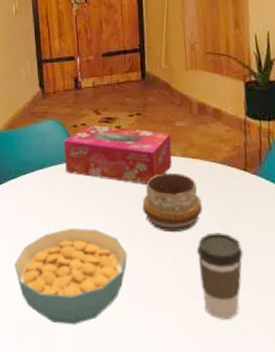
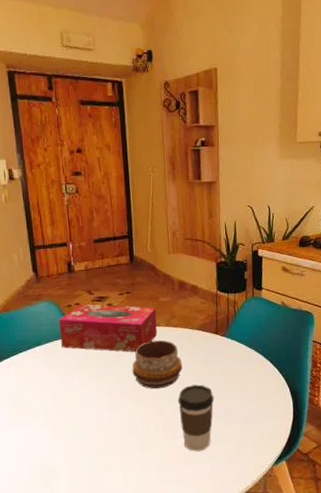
cereal bowl: present [14,228,128,325] -> none [14,393,120,478]

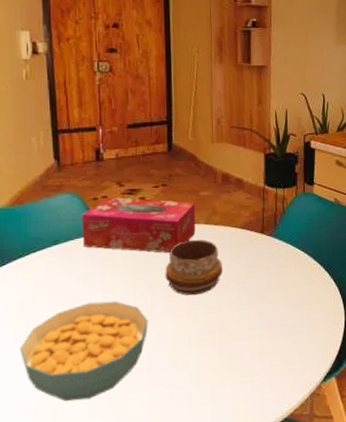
cereal bowl: none [14,393,120,478] -> present [20,300,149,402]
coffee cup: present [178,384,214,452] -> none [216,290,258,368]

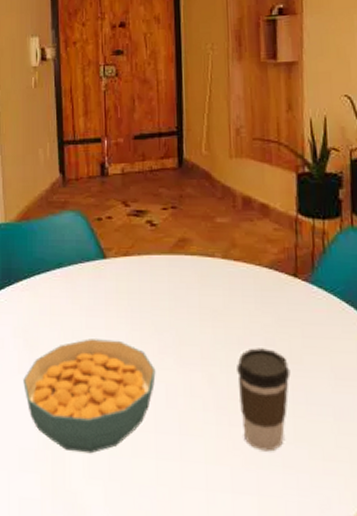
tissue box: present [81,197,196,254] -> none [85,218,211,291]
decorative bowl: present [165,239,223,296] -> none [175,276,244,347]
coffee cup: none [216,290,258,368] -> present [237,348,291,452]

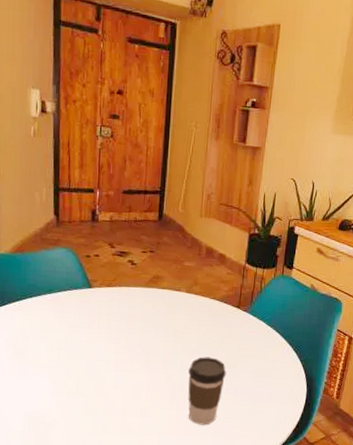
cereal bowl: present [23,338,156,454] -> none [13,349,126,432]

